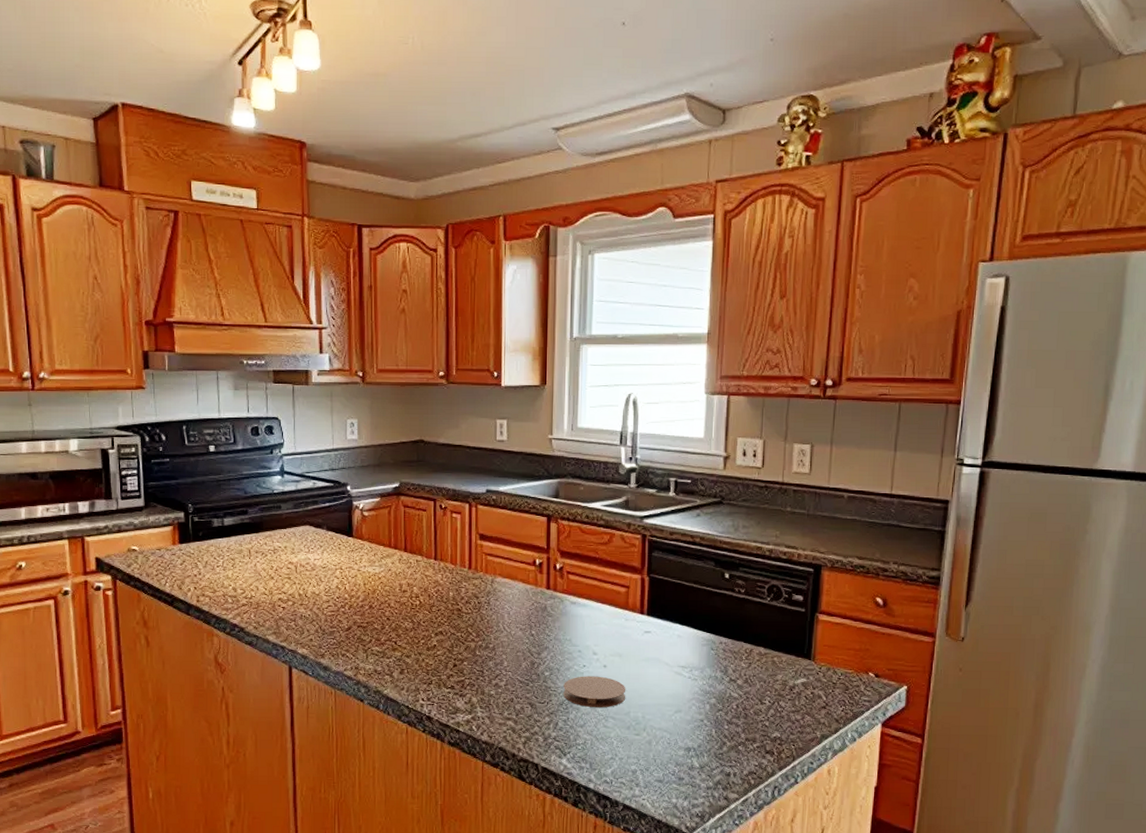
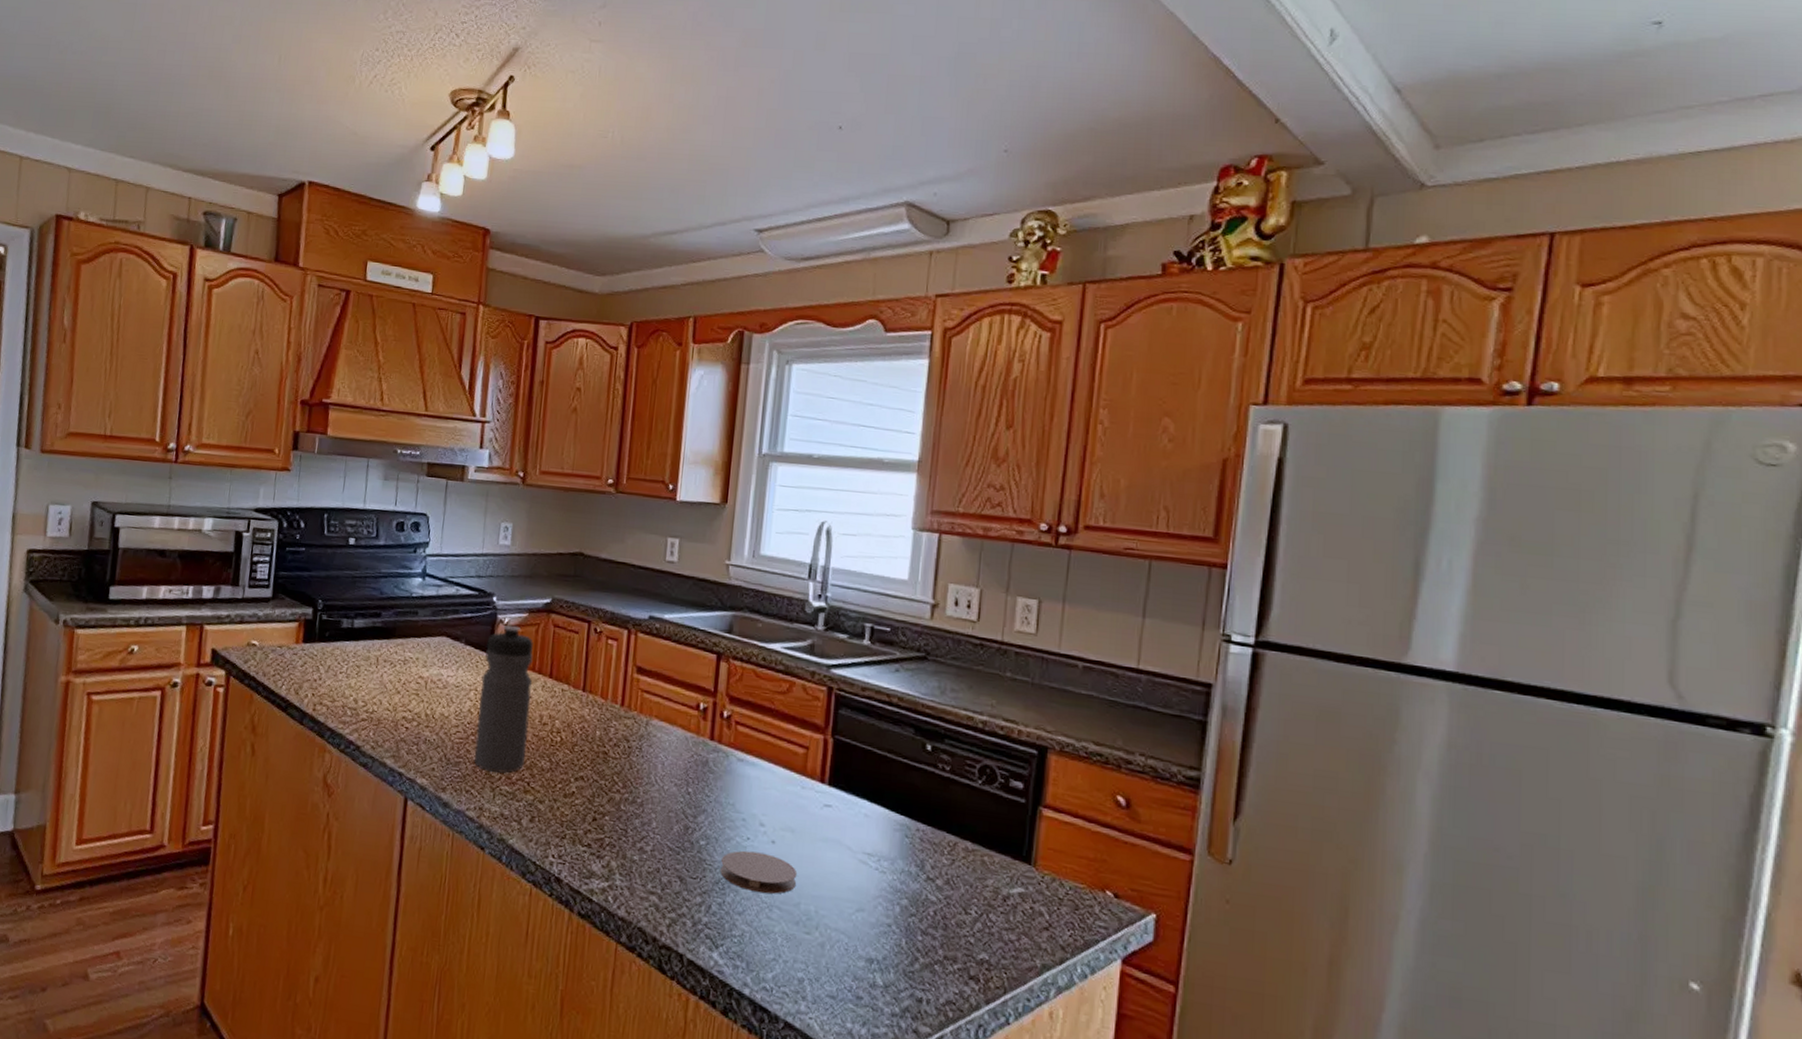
water bottle: none [345,509,391,636] -> present [473,625,533,773]

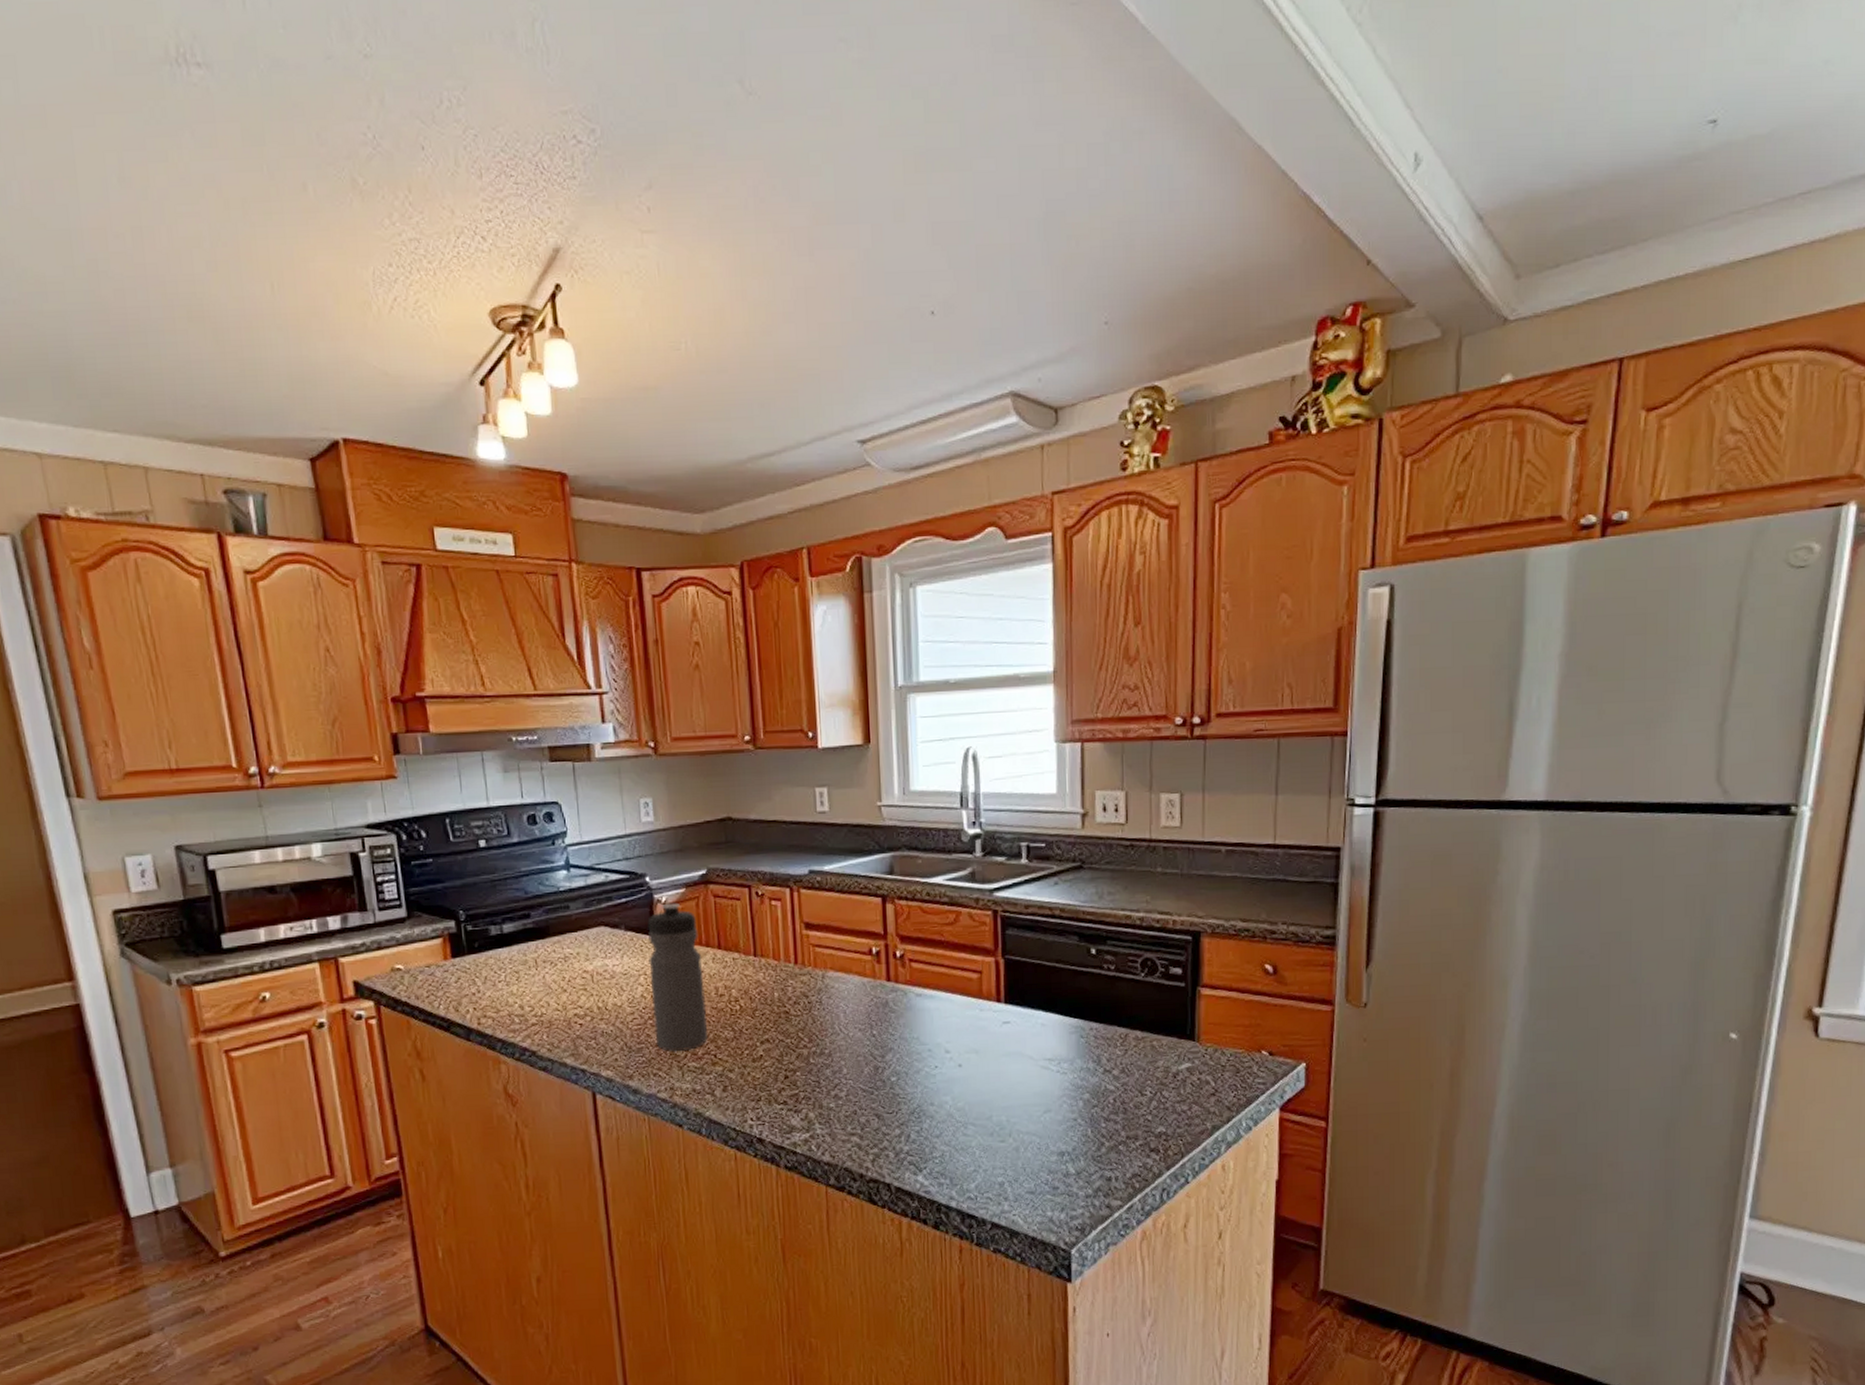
coaster: present [720,850,798,894] -> none [914,1077,987,1115]

